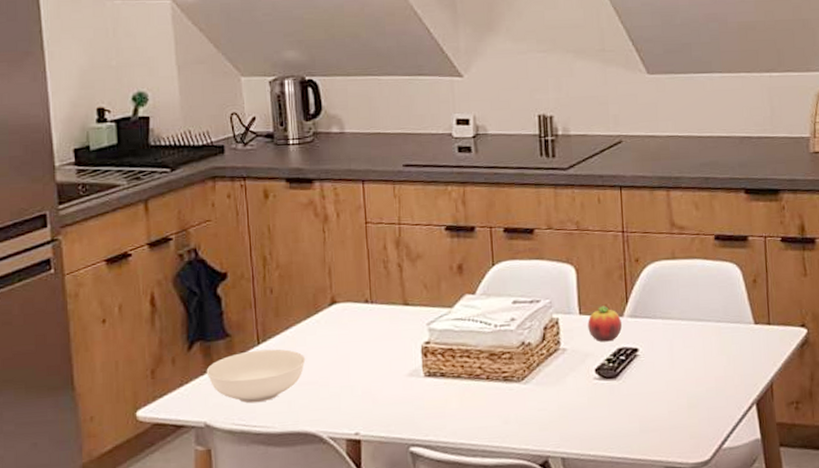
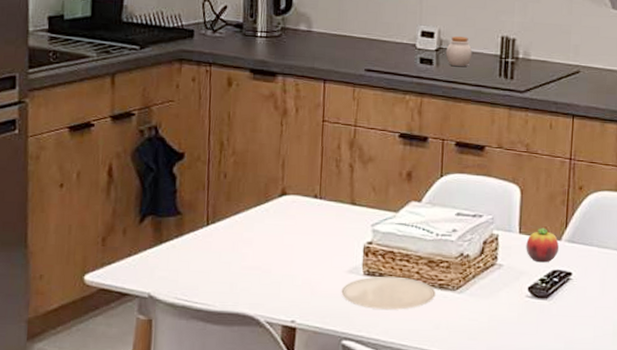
bowl: present [206,349,306,403] -> none [155,230,252,281]
plate: none [403,374,501,411] -> present [341,276,436,310]
jar: none [483,120,511,152] -> present [445,36,473,67]

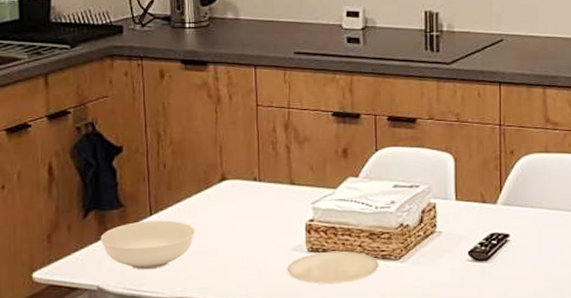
bowl: none [155,230,252,281] -> present [100,220,195,270]
jar: present [445,36,473,67] -> none [372,14,398,44]
fruit: present [526,227,560,263] -> none [463,193,496,227]

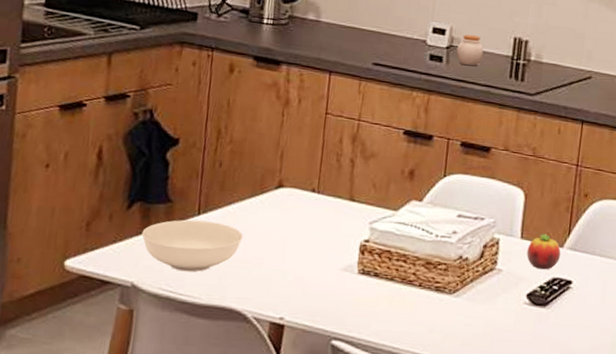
plate: present [287,251,379,284] -> none [333,275,432,311]
jar: none [372,14,398,44] -> present [456,34,484,66]
fruit: none [463,193,496,227] -> present [526,233,561,270]

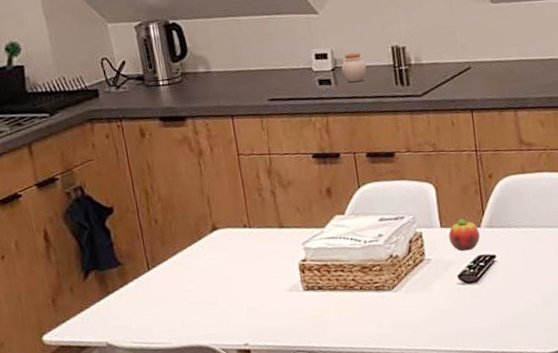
bowl: present [141,219,244,272] -> none [103,273,194,323]

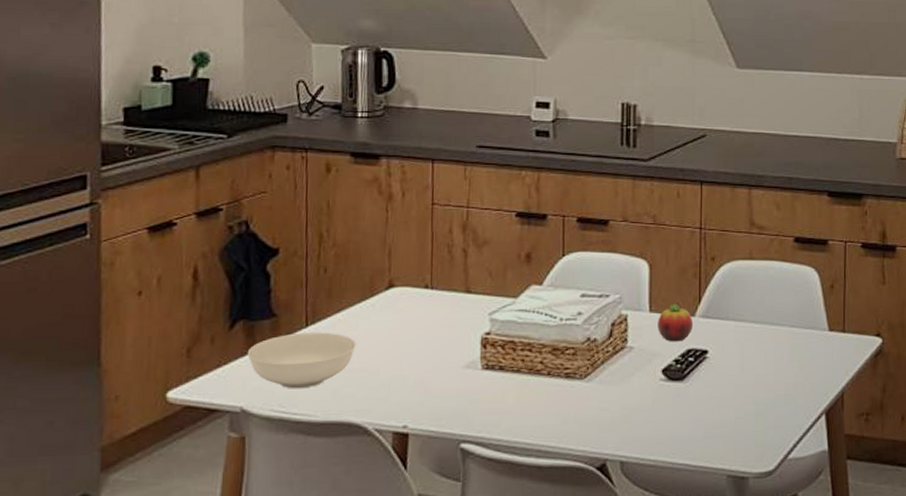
bowl: none [103,273,194,323] -> present [247,332,357,389]
jar: present [341,53,367,83] -> none [563,106,592,138]

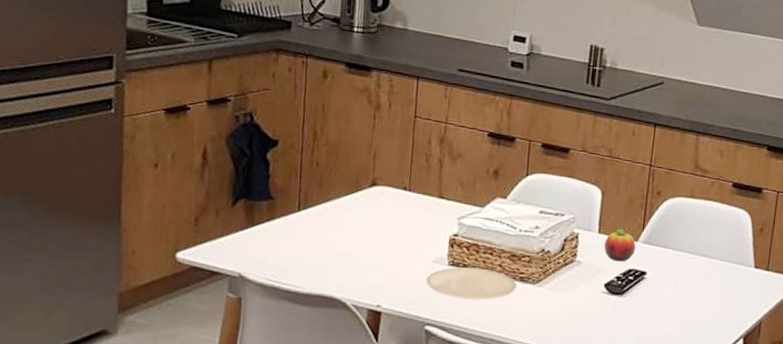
bowl: present [247,332,357,389] -> none [246,215,341,264]
plate: none [458,368,562,406] -> present [426,267,517,300]

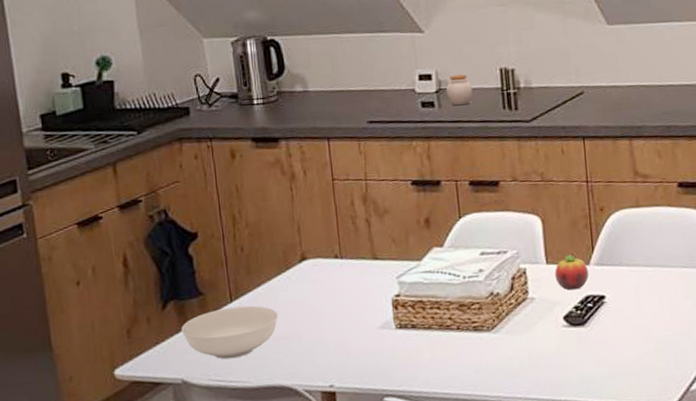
bowl: none [246,215,341,264] -> present [181,305,279,359]
plate: present [426,267,517,300] -> none [375,325,471,362]
jar: none [536,42,562,73] -> present [446,74,473,106]

